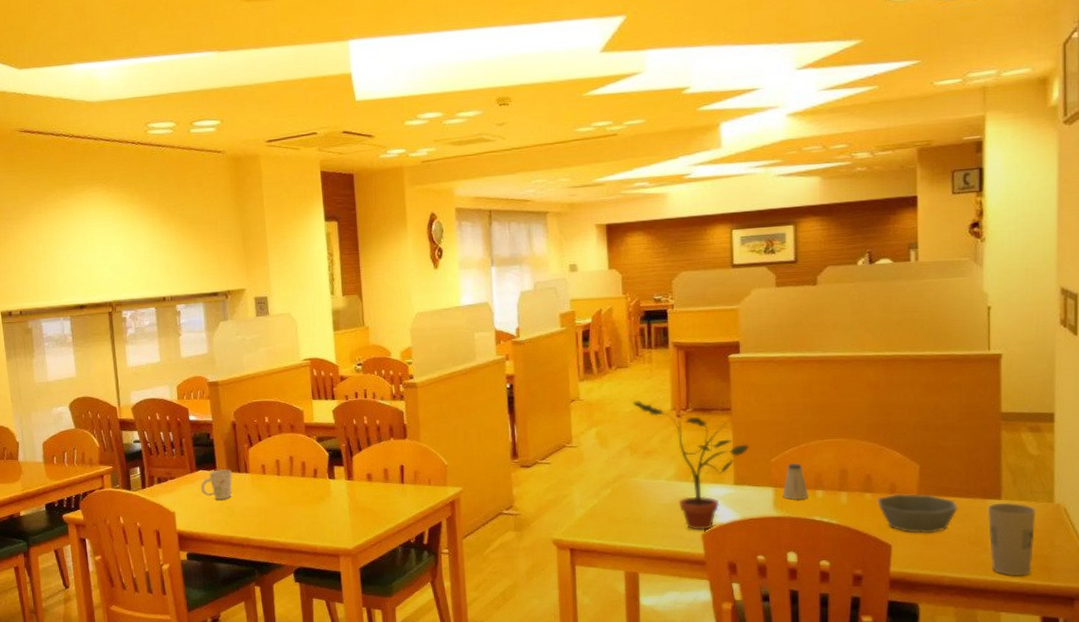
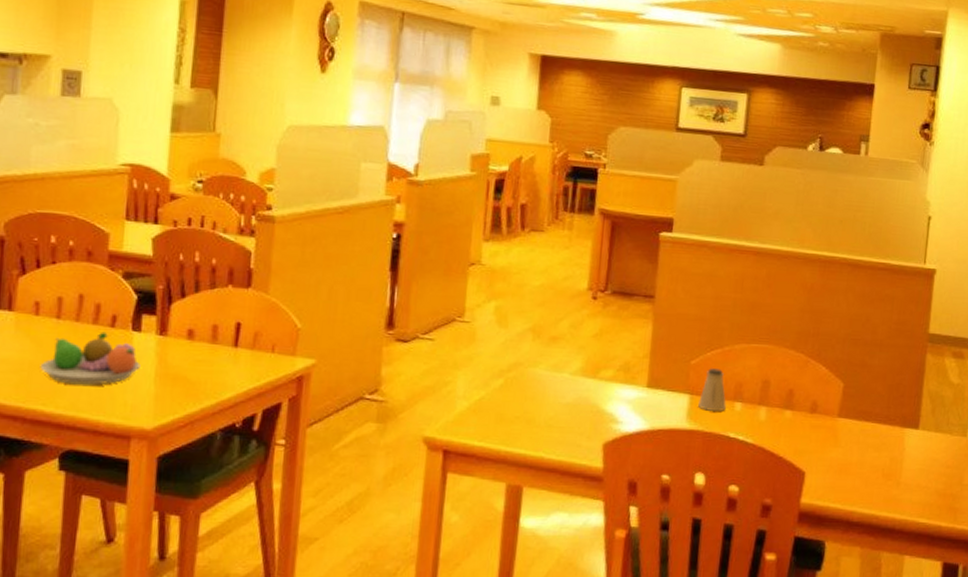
fruit bowl: none [272,481,338,521] -> present [40,332,141,385]
potted plant: present [632,401,750,531] -> none [543,274,670,439]
bowl: present [876,494,958,534] -> none [795,413,877,462]
cup: present [987,502,1036,576] -> none [901,433,950,516]

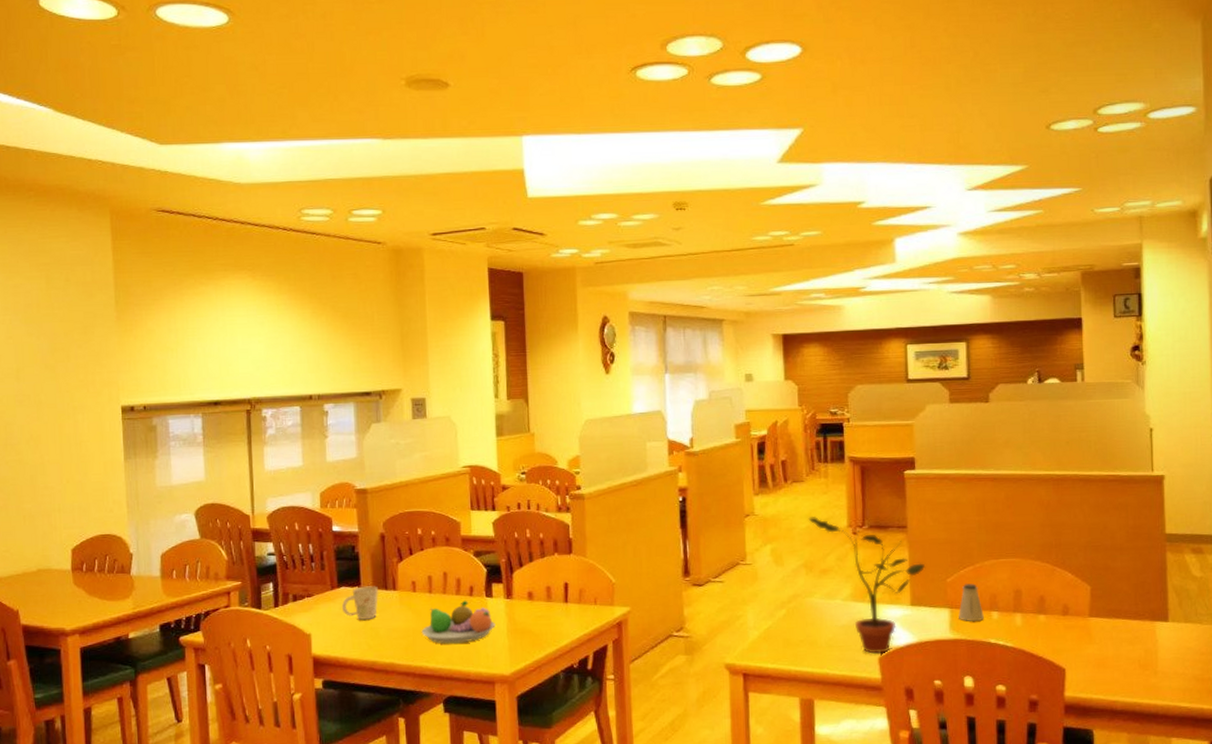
potted plant: none [543,274,670,439] -> present [808,517,926,654]

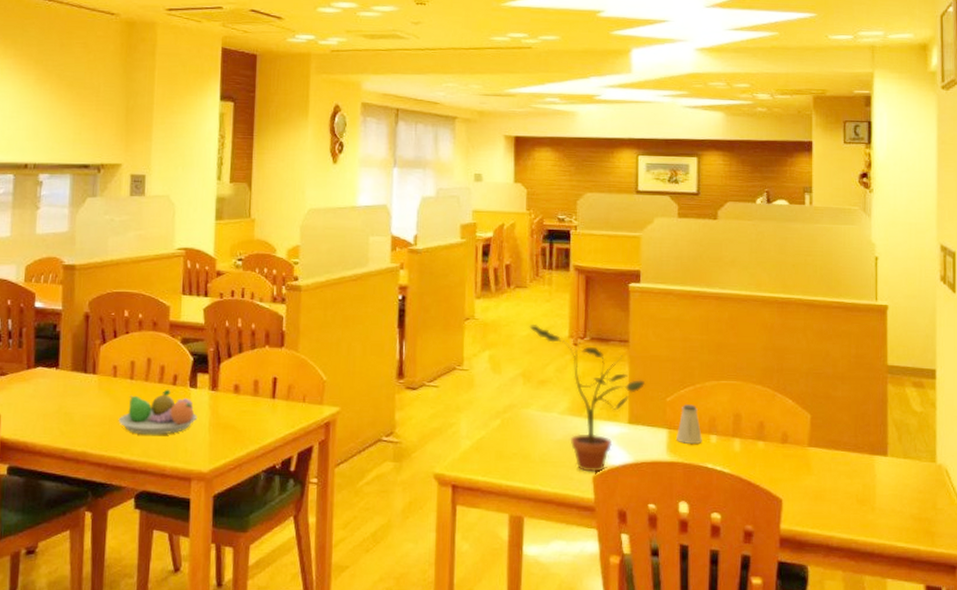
mug: present [342,586,379,620] -> none [37,368,78,403]

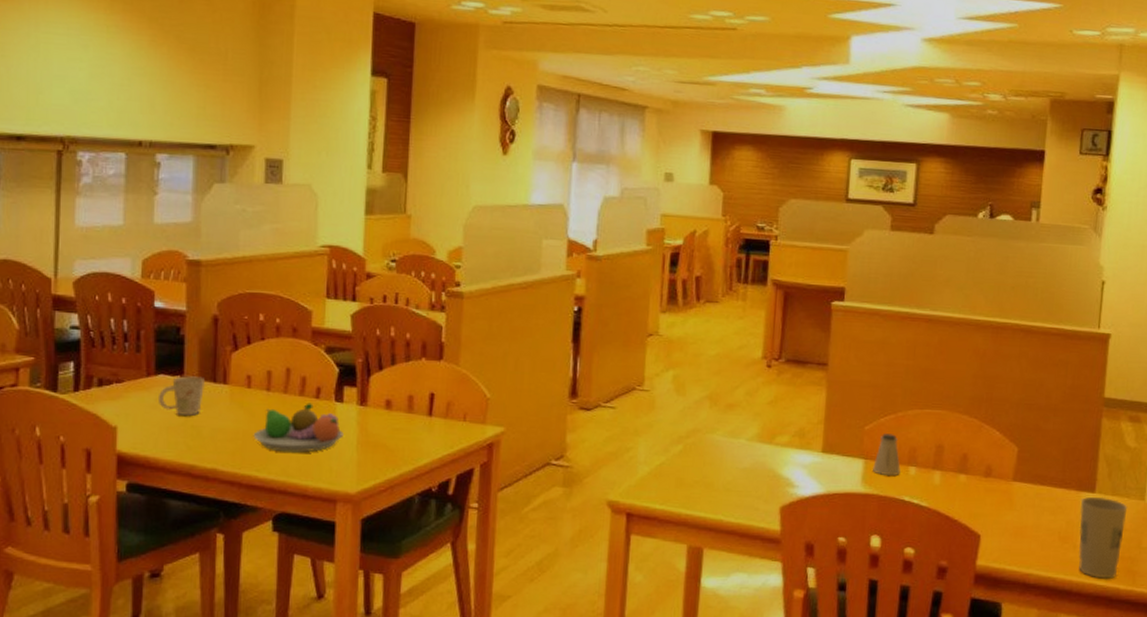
mug: none [37,368,78,403] -> present [159,376,206,416]
potted plant: present [529,325,646,472] -> none [718,343,843,503]
cup: none [874,460,920,540] -> present [1078,496,1128,579]

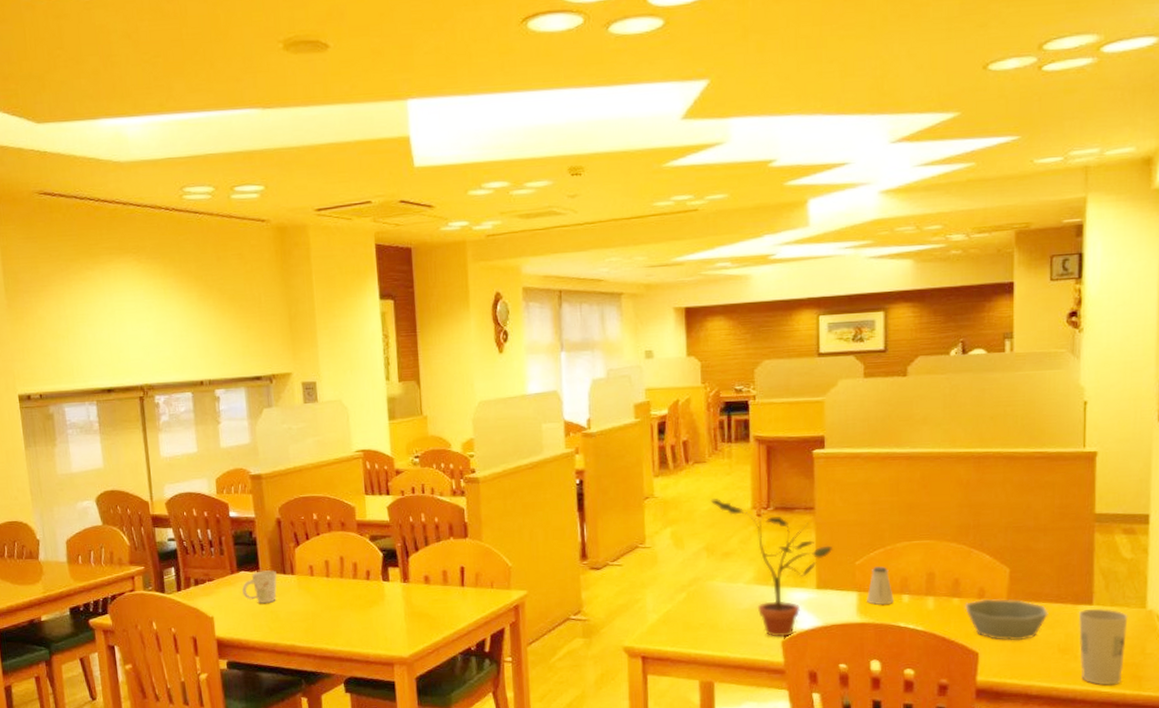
fruit bowl: present [253,403,344,453] -> none [320,584,393,627]
potted plant: none [718,343,843,503] -> present [710,499,833,637]
bowl: none [970,477,1052,525] -> present [964,599,1048,641]

